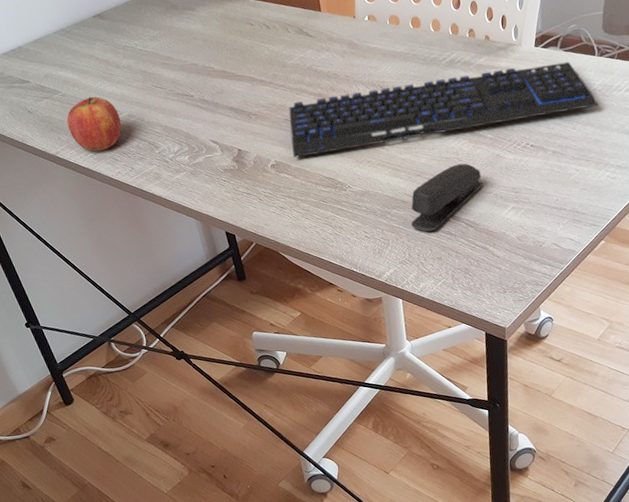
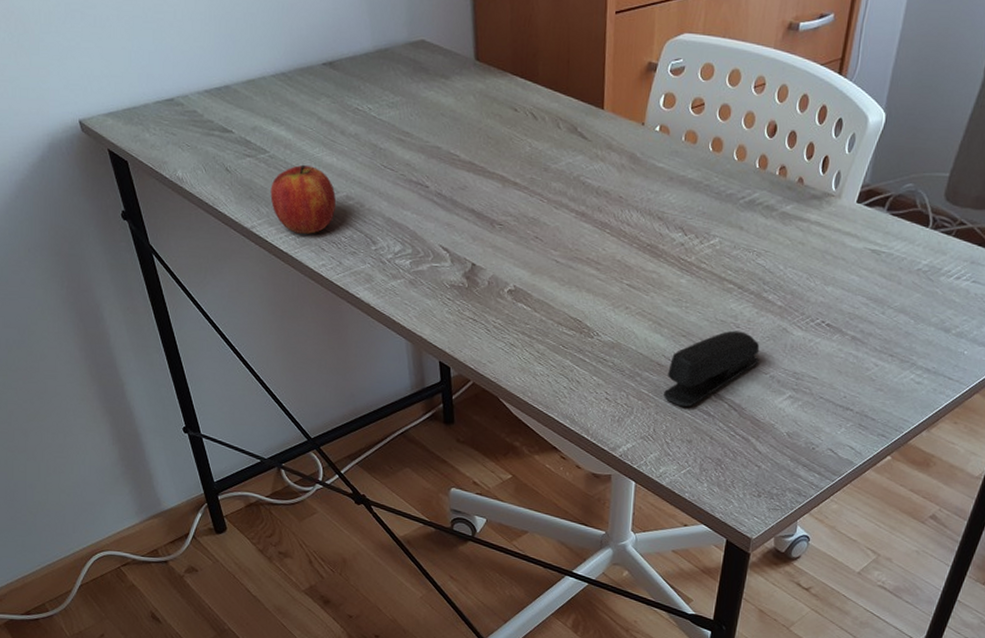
keyboard: present [288,62,599,158] -> none [537,218,920,291]

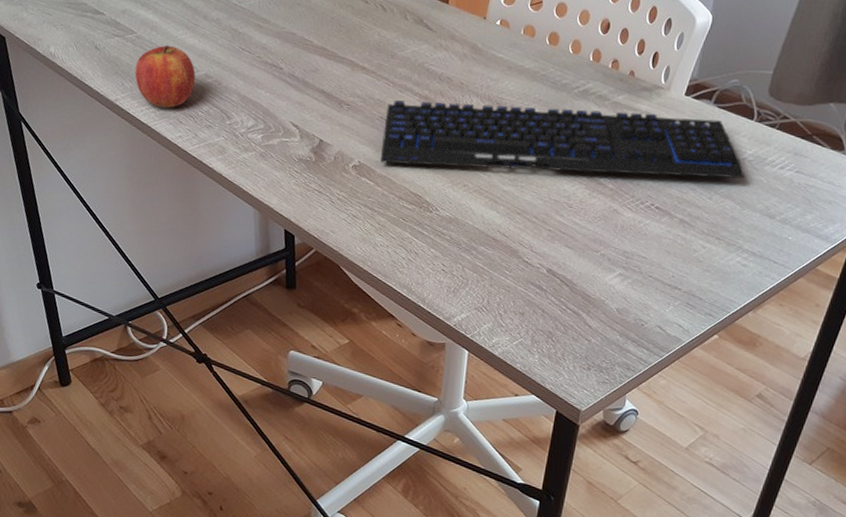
keyboard: none [537,218,920,291] -> present [380,100,745,179]
stapler: present [664,330,760,407] -> none [498,210,592,281]

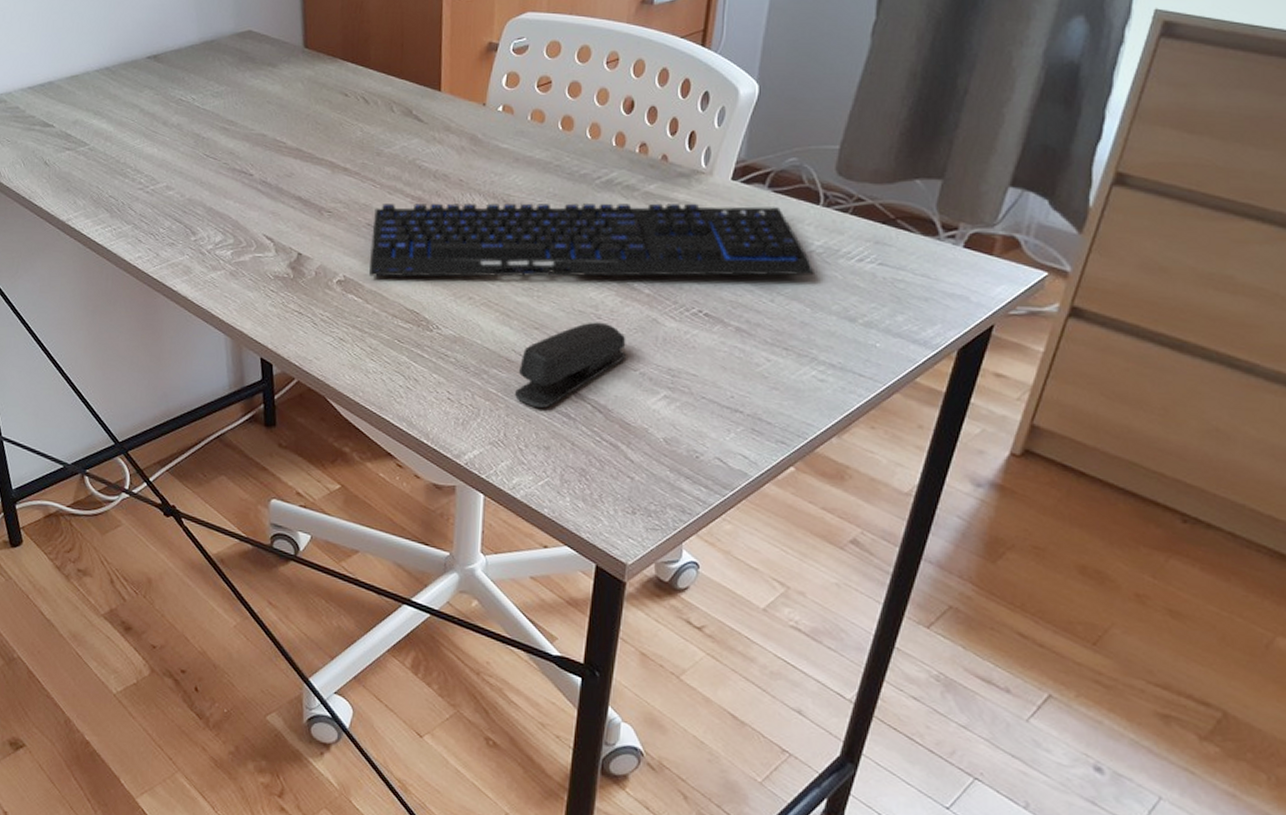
fruit: present [135,45,196,108] -> none [88,156,155,226]
stapler: none [498,210,592,281] -> present [515,322,627,409]

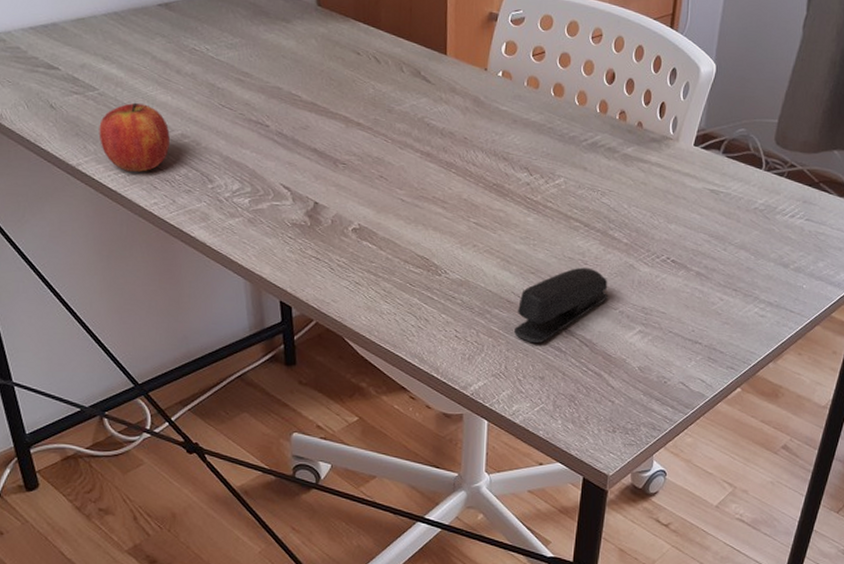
fruit: none [88,156,155,226] -> present [99,102,170,172]
keyboard: present [369,203,814,277] -> none [382,158,757,229]

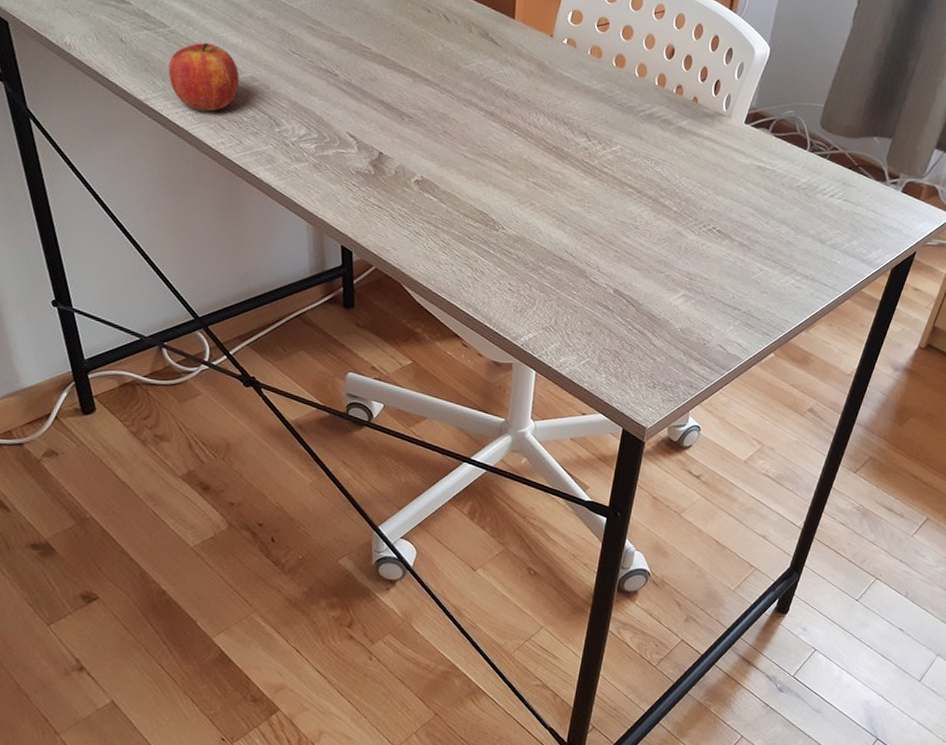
stapler: present [514,267,609,344] -> none [565,231,657,301]

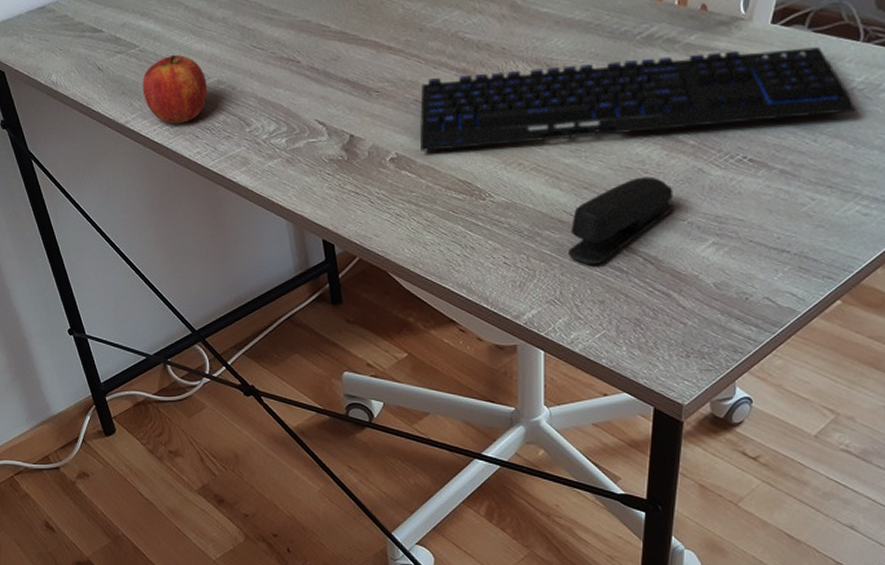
keyboard: none [444,114,799,206] -> present [419,47,856,151]
stapler: none [565,231,657,301] -> present [569,176,675,265]

